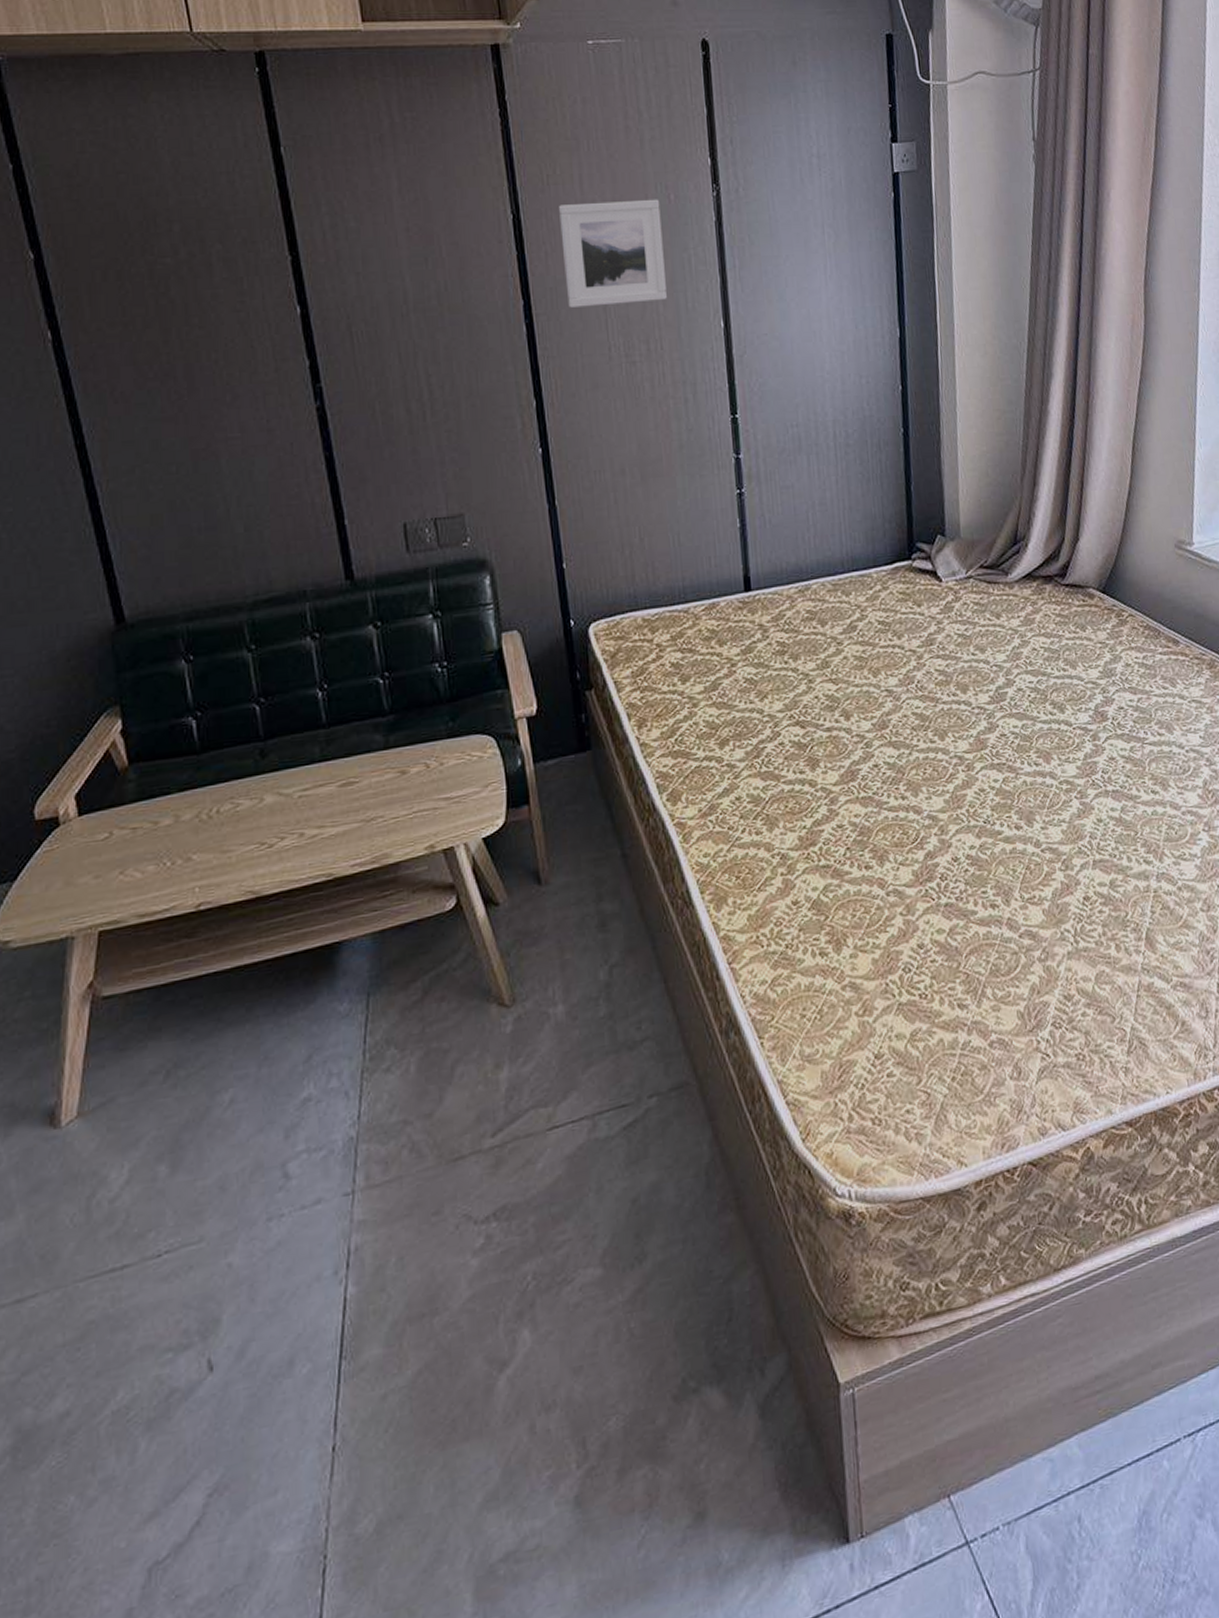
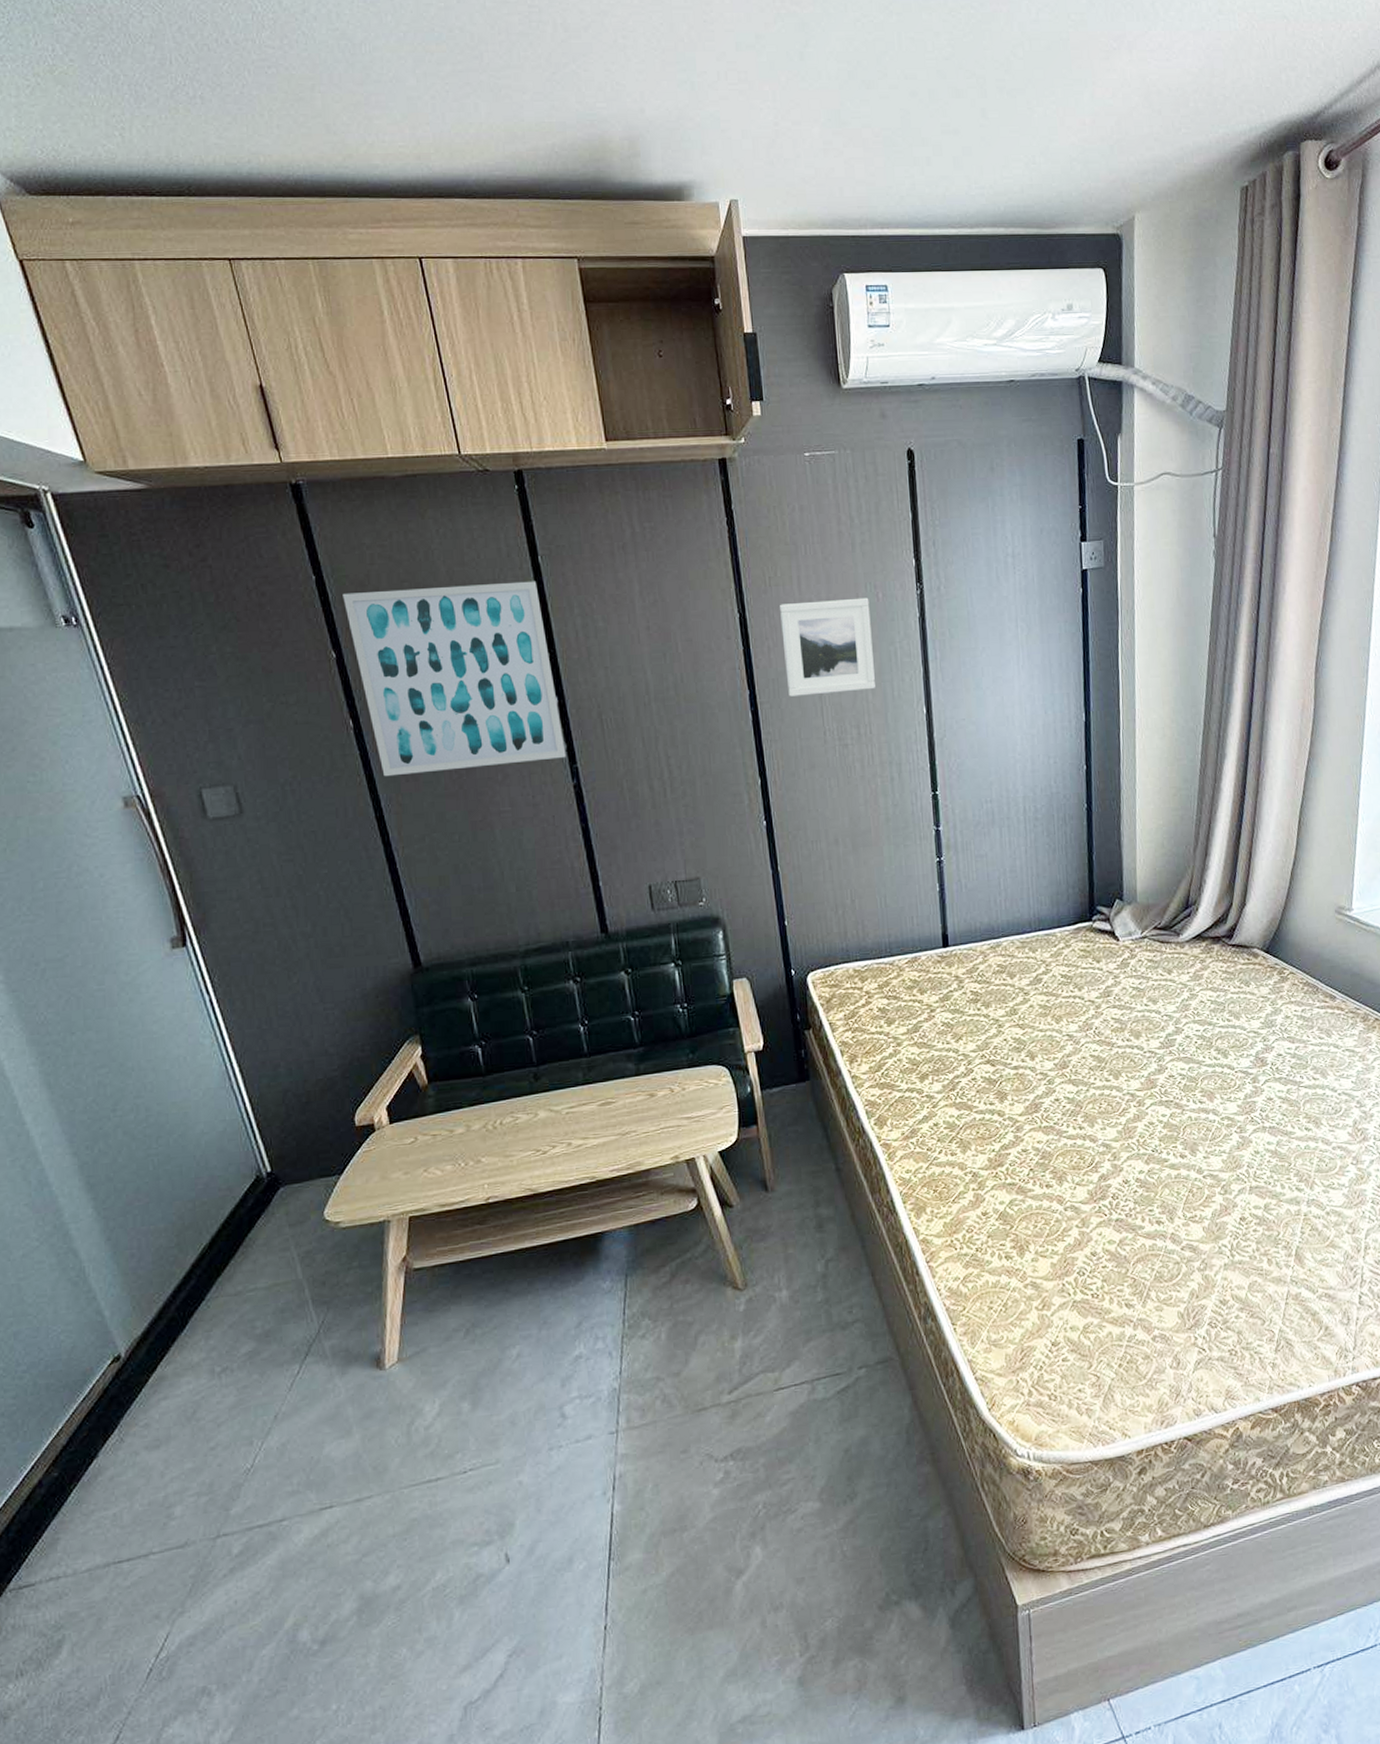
wall art: none [45,174,308,398] -> present [342,581,566,777]

